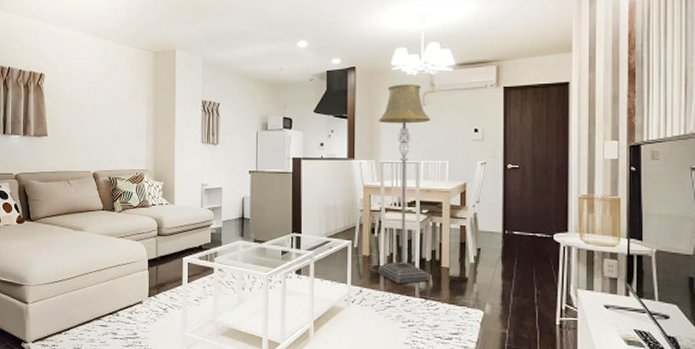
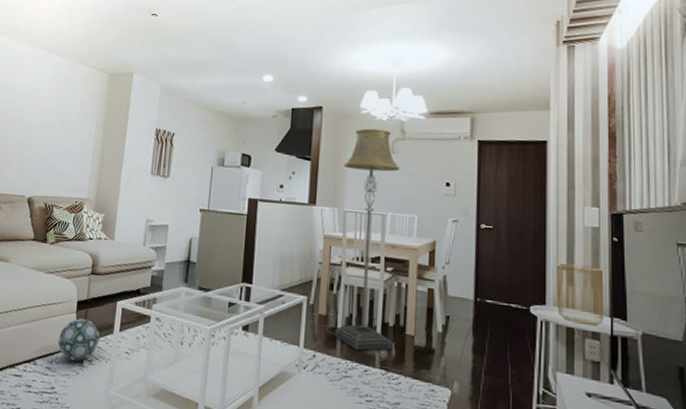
ball: none [135,274,171,311] -> present [58,318,100,362]

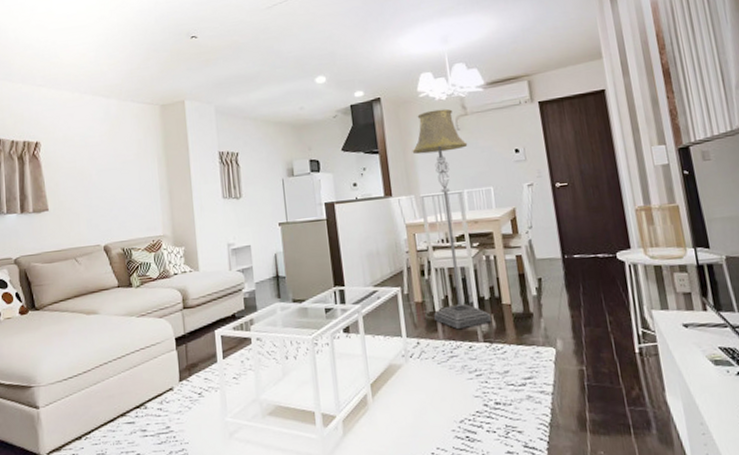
ball: present [58,318,100,362] -> none [163,354,205,398]

